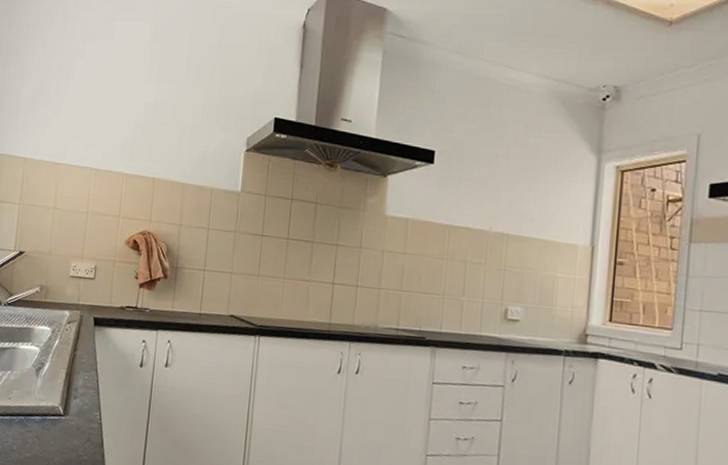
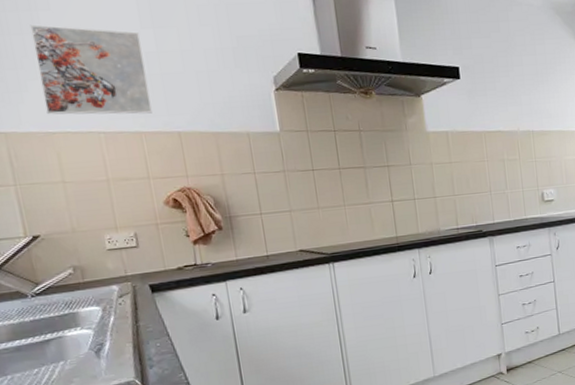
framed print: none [59,70,146,158] -> present [30,24,152,115]

